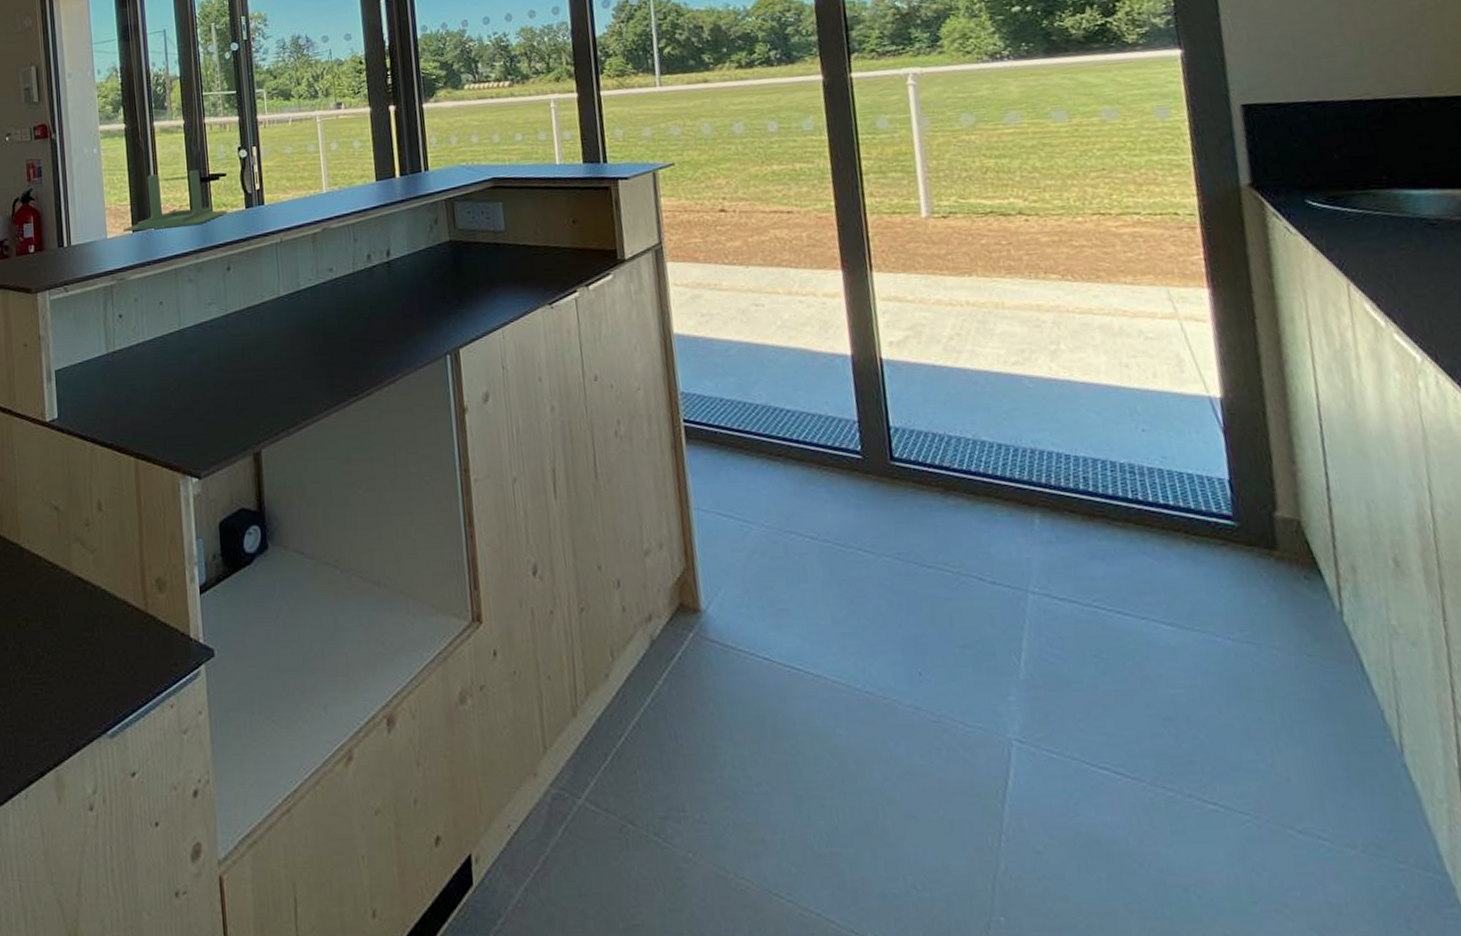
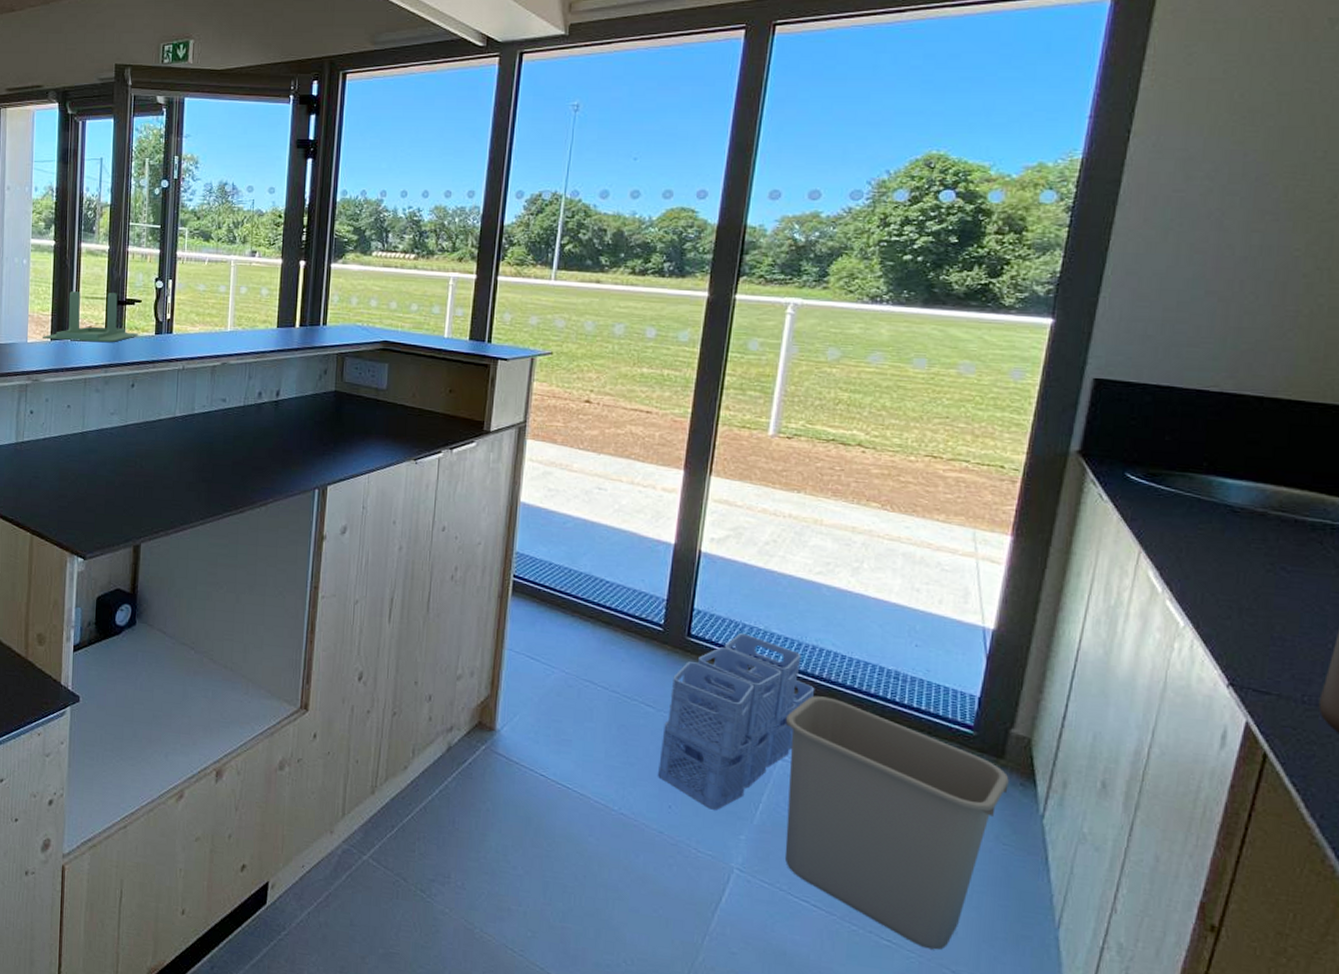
plastic crate: none [886,447,1048,669] -> present [658,633,815,810]
garbage can: none [1023,507,1294,806] -> present [785,696,1009,950]

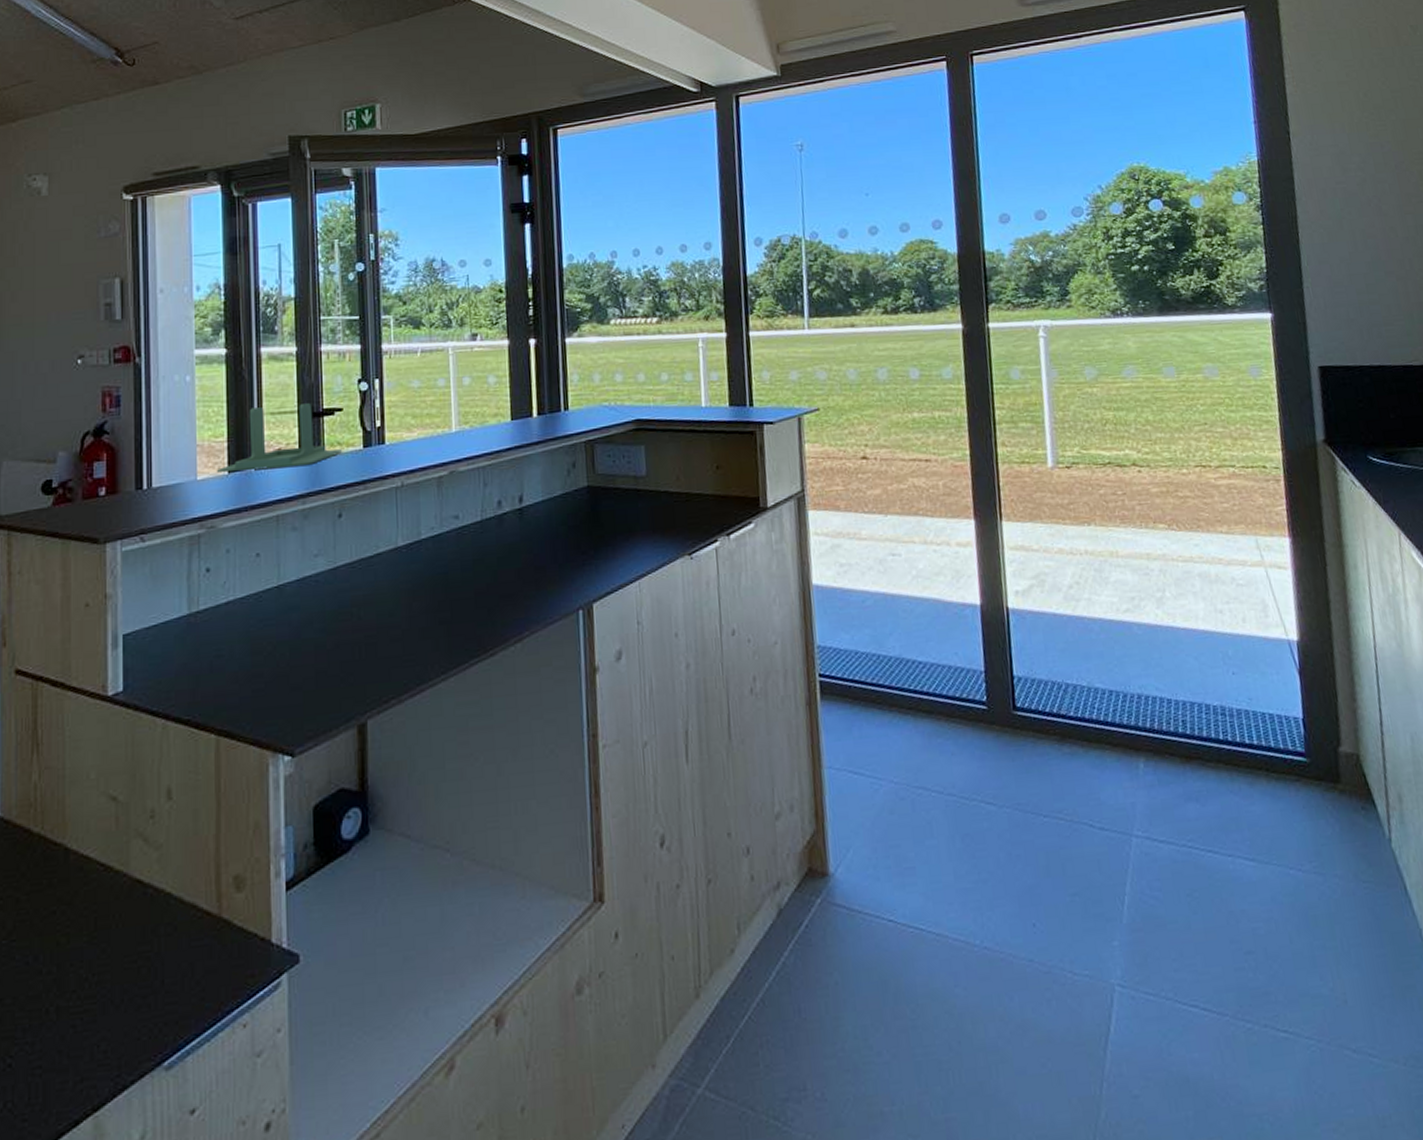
plastic crate: present [658,633,815,810] -> none [1008,694,1151,917]
garbage can: present [785,696,1009,950] -> none [1129,751,1353,1030]

